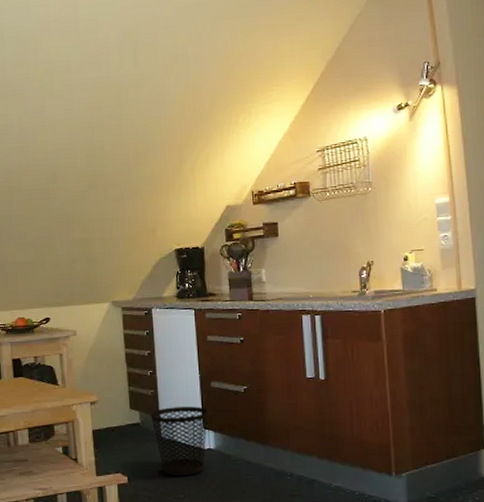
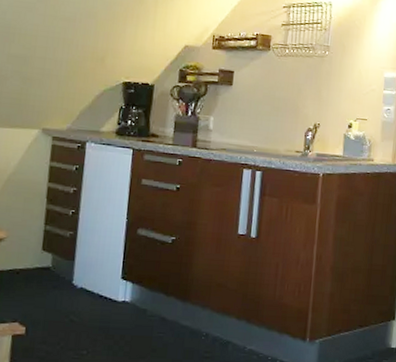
wastebasket: present [151,406,208,477] -> none [64,252,130,330]

